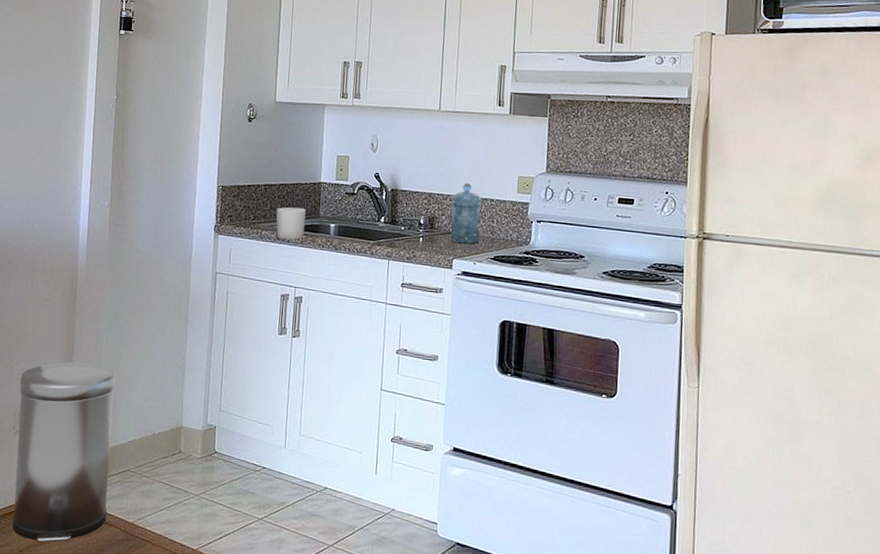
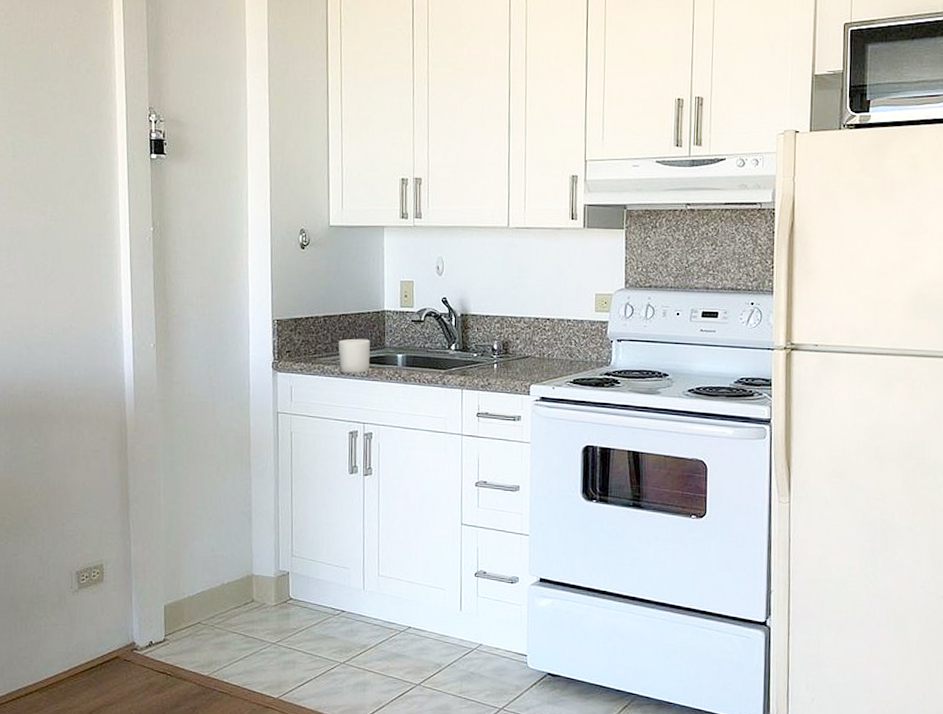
pedal bin: present [12,361,117,543] -> none [73,514,180,702]
canister: present [450,183,482,244] -> none [525,303,558,368]

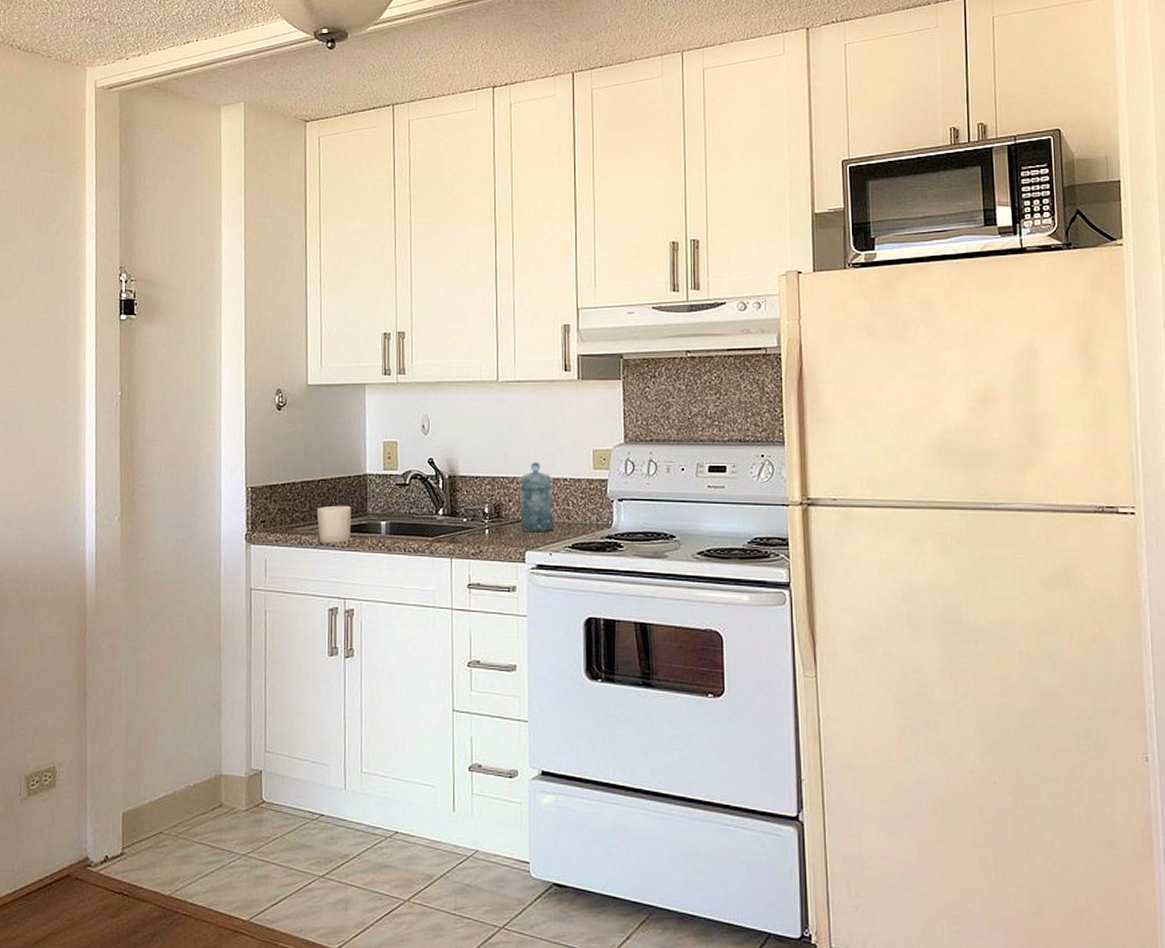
canister: none [525,303,558,368] -> present [519,462,554,533]

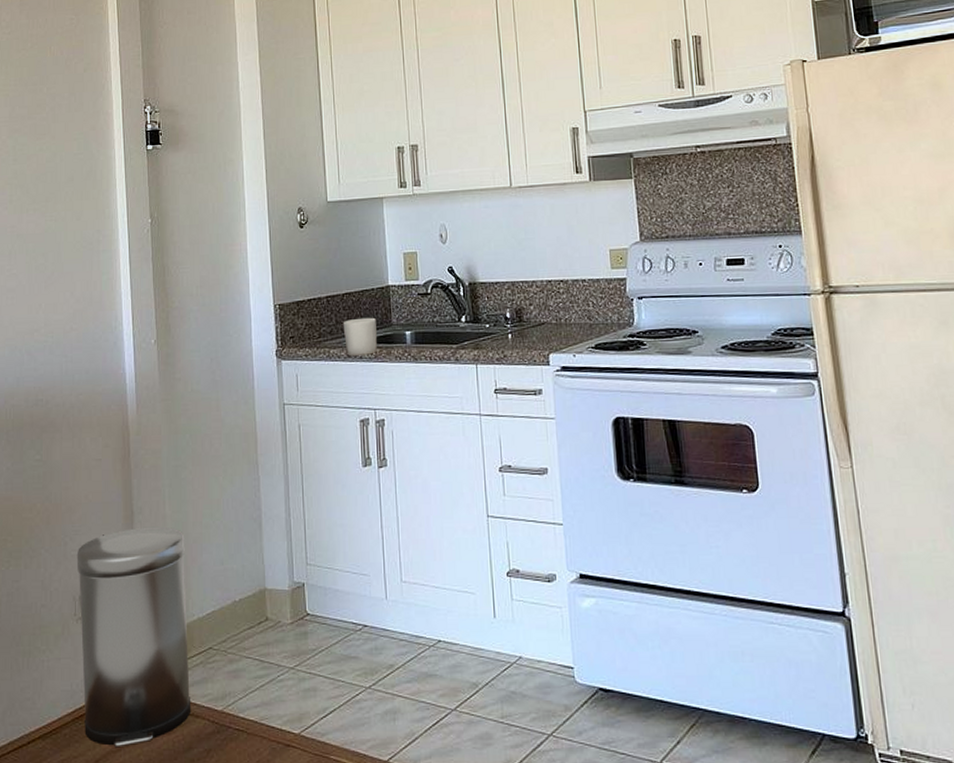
pedal bin: none [24,708,140,930] -> present [76,526,192,747]
canister: present [519,462,554,533] -> none [538,264,576,335]

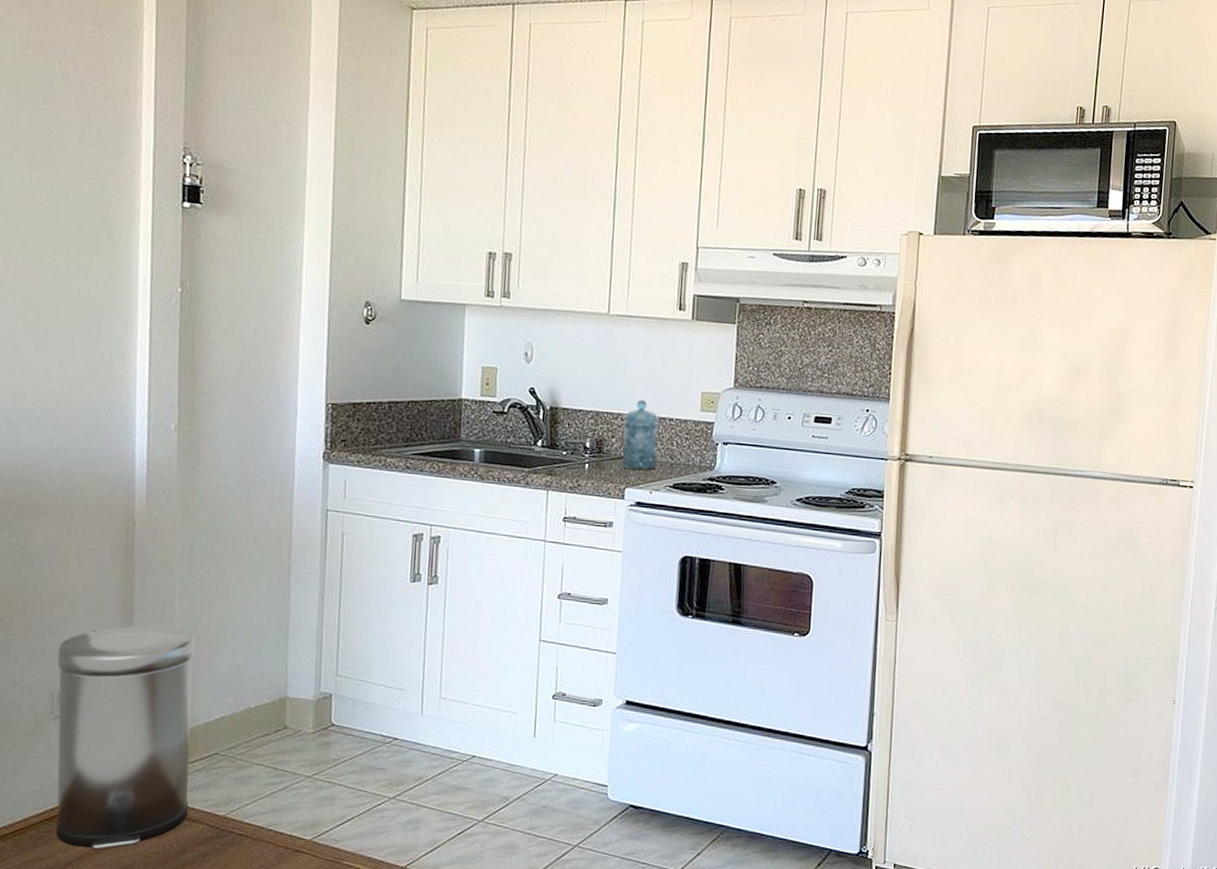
mug: present [343,317,377,357] -> none [404,429,443,469]
canister: none [538,264,576,335] -> present [622,399,659,471]

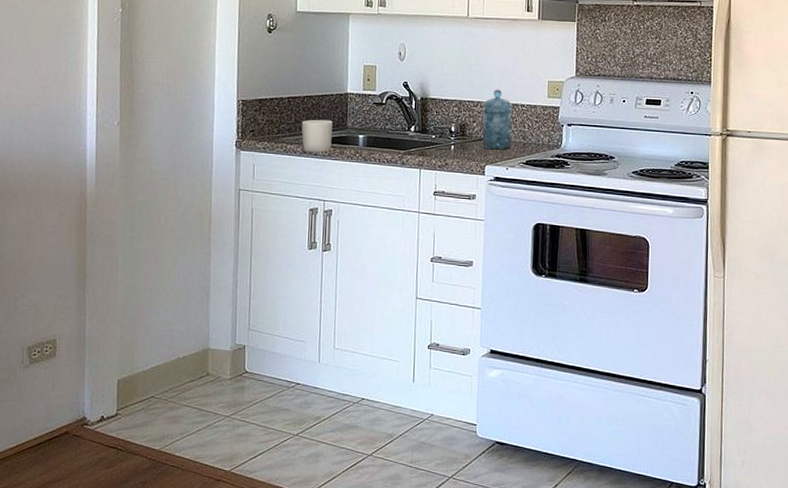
pedal bin: present [55,625,195,850] -> none [25,289,135,478]
mug: none [404,429,443,469] -> present [301,119,333,153]

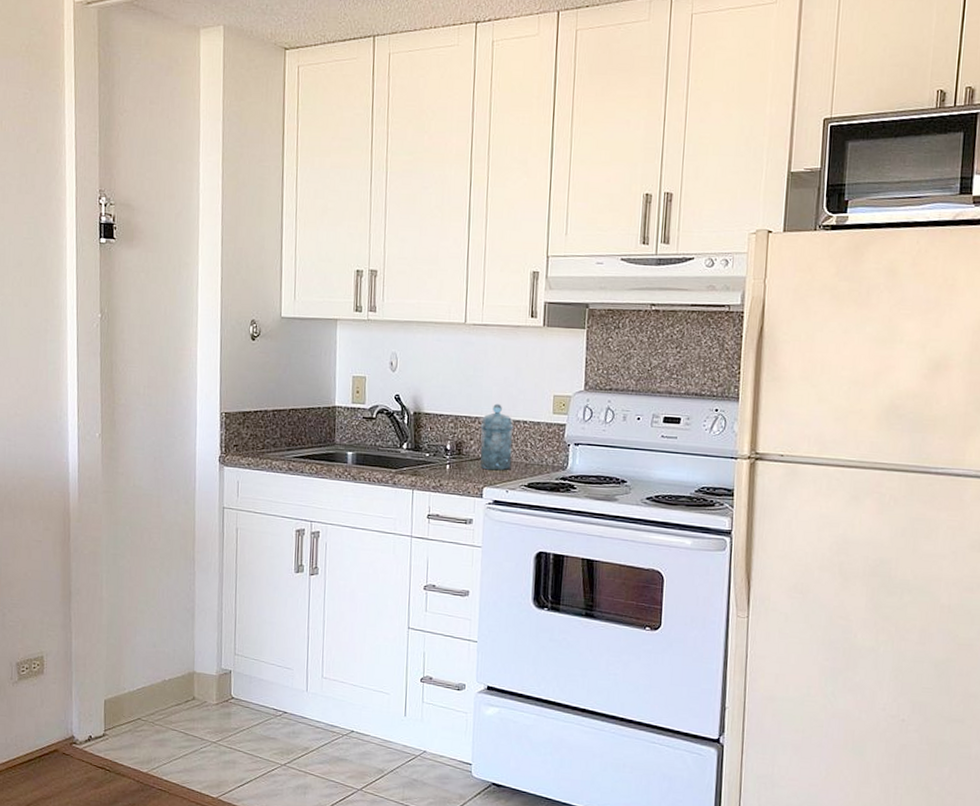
mug: present [301,119,333,153] -> none [287,434,320,471]

